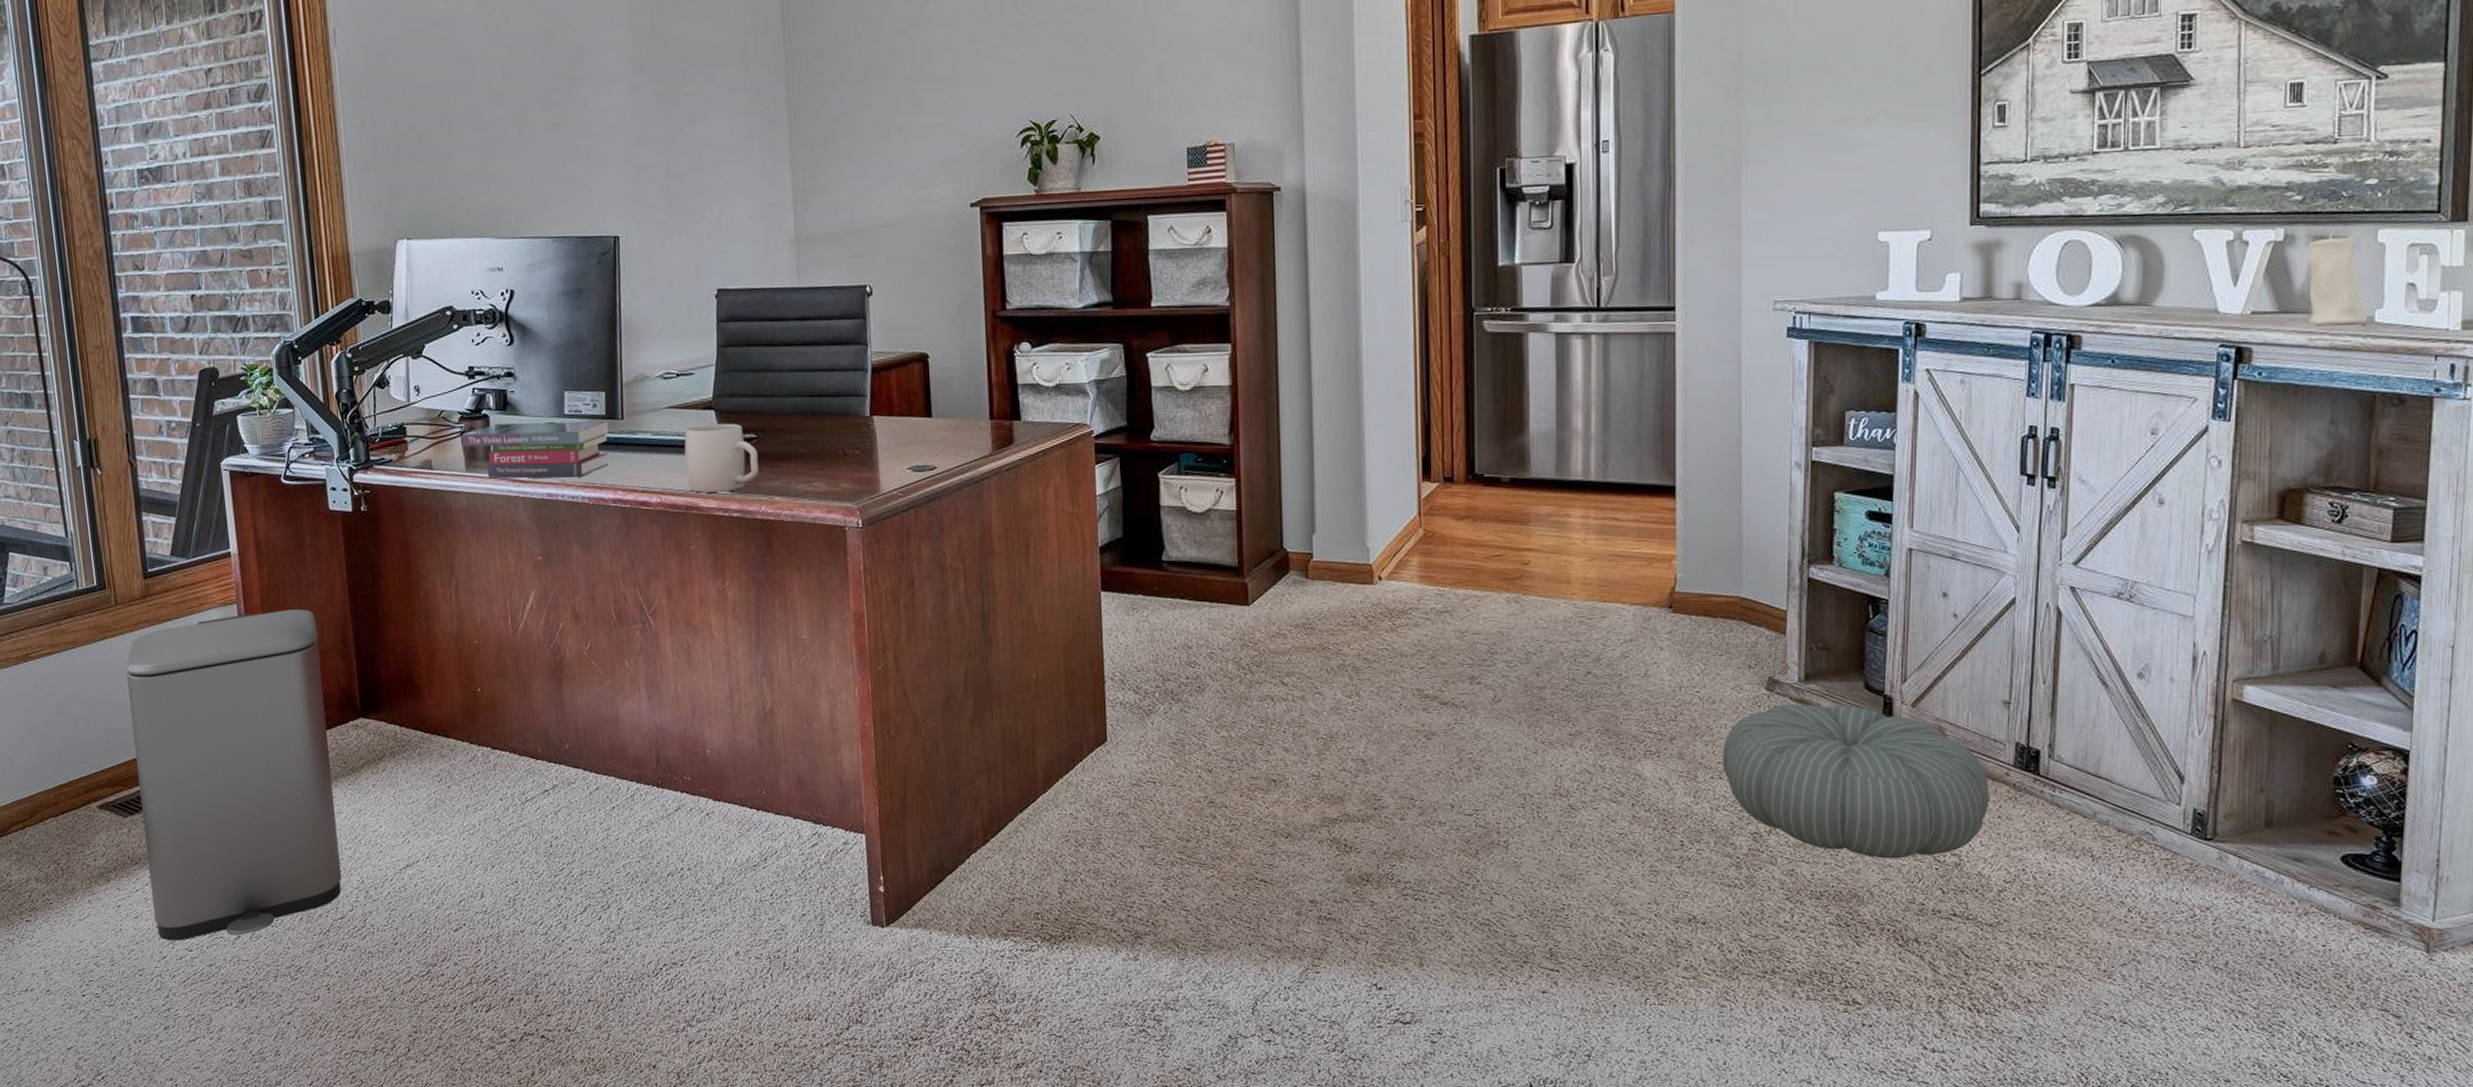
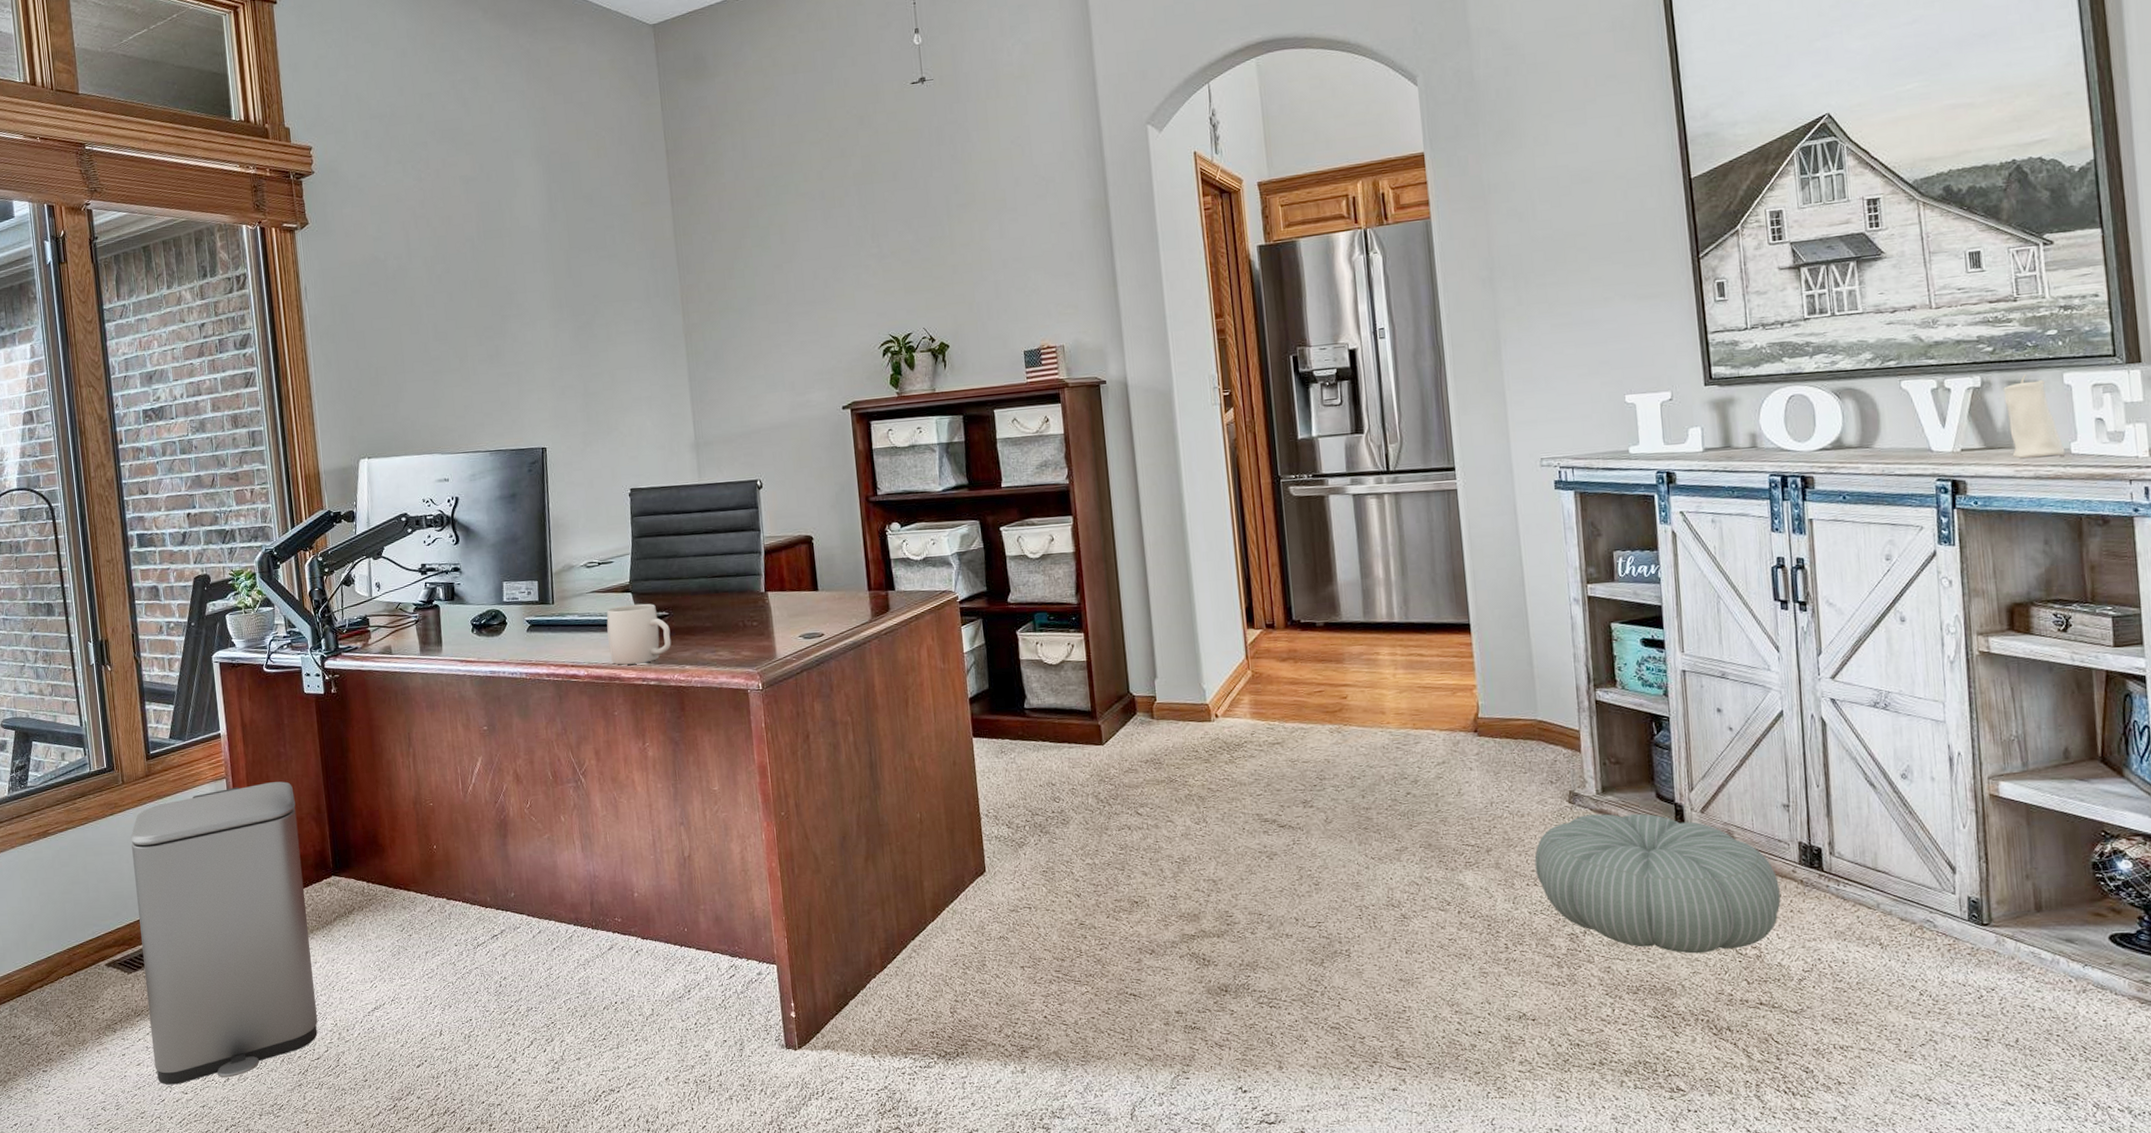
books: present [461,421,609,479] -> none [416,606,542,660]

